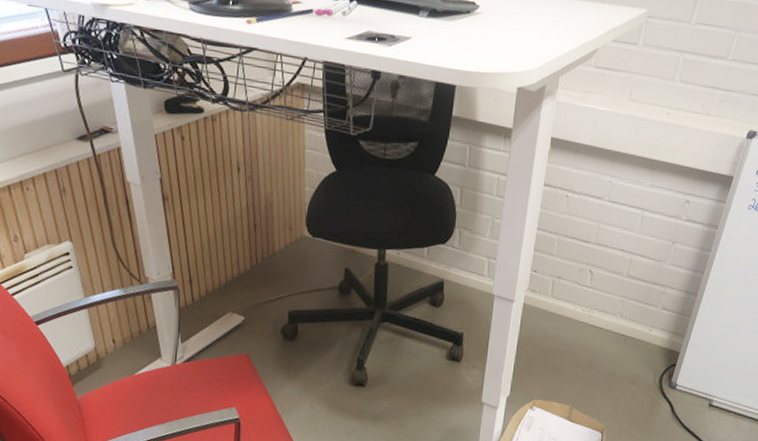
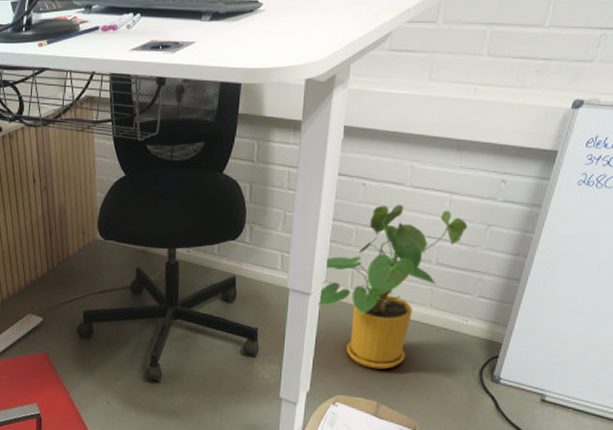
house plant: none [519,218,656,375] -> present [316,205,467,370]

